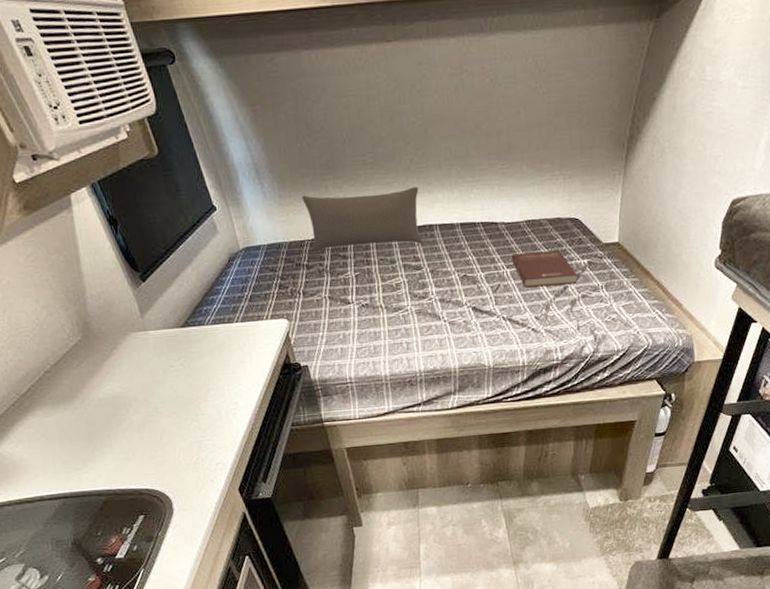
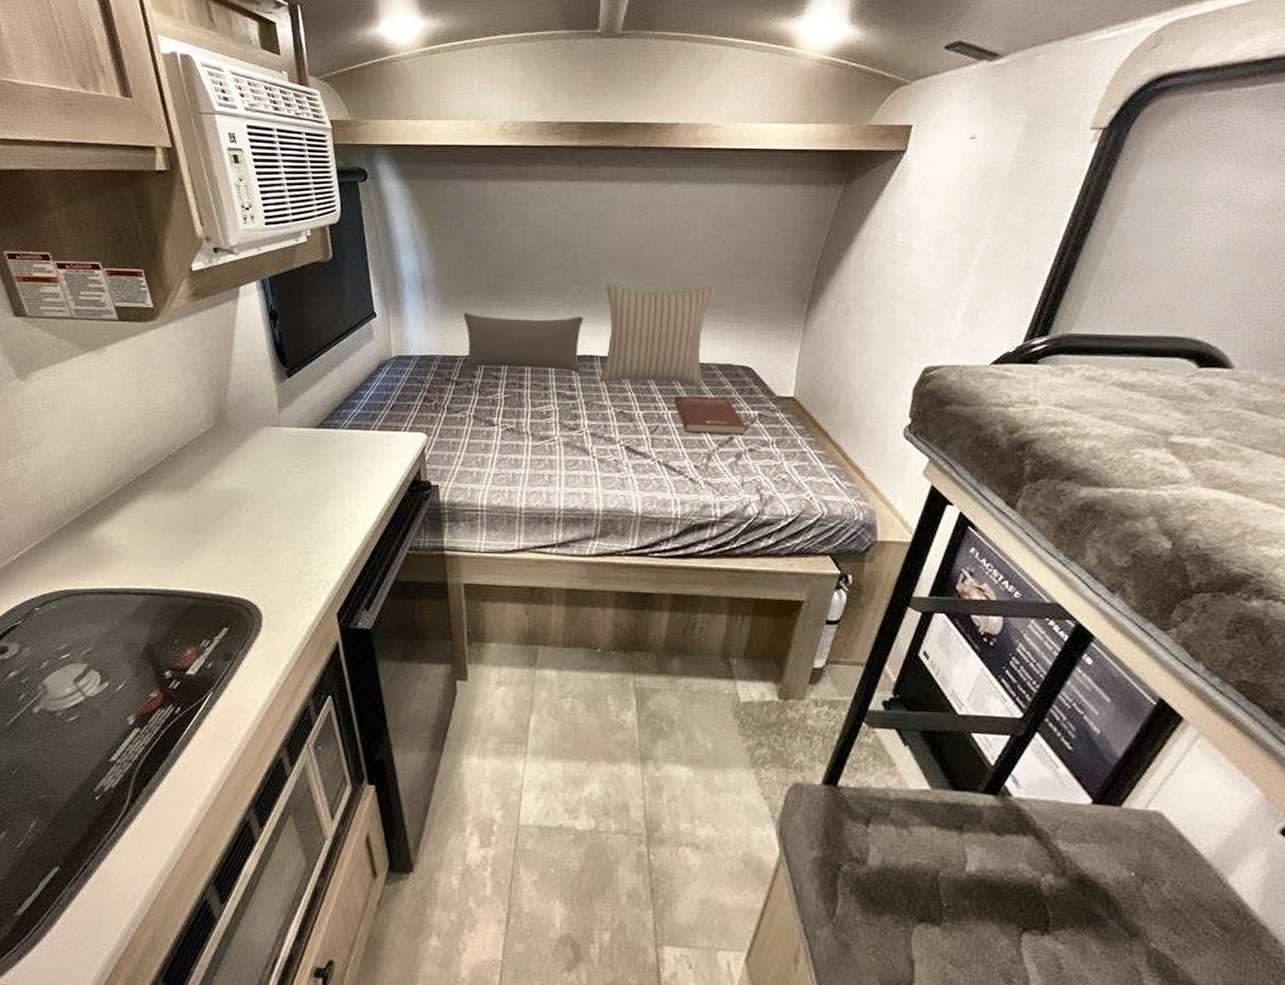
pillow: none [435,142,540,250] -> present [598,285,715,388]

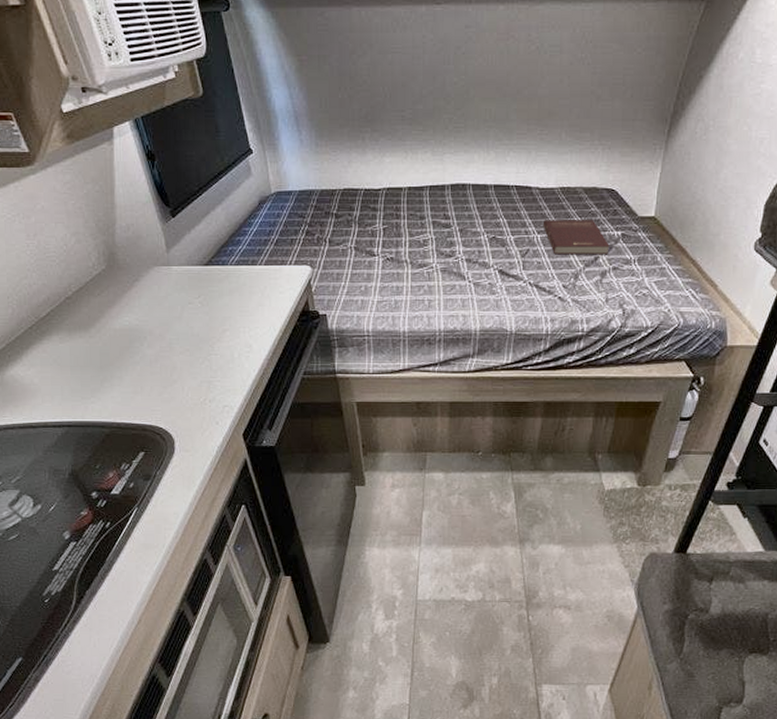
pillow: present [463,312,584,373] -> none [338,146,455,202]
pillow: present [598,285,715,388] -> none [471,111,581,212]

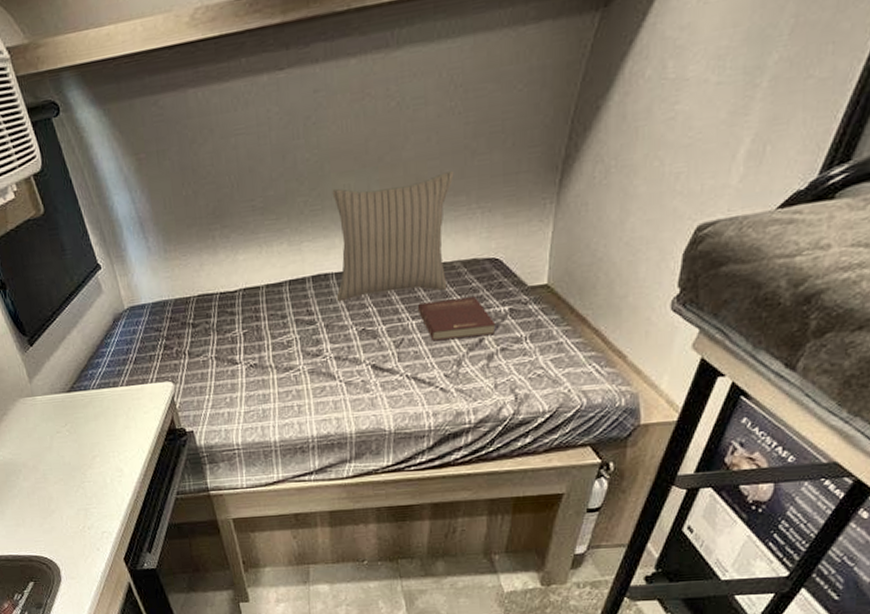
pillow: none [471,111,581,212] -> present [332,171,454,302]

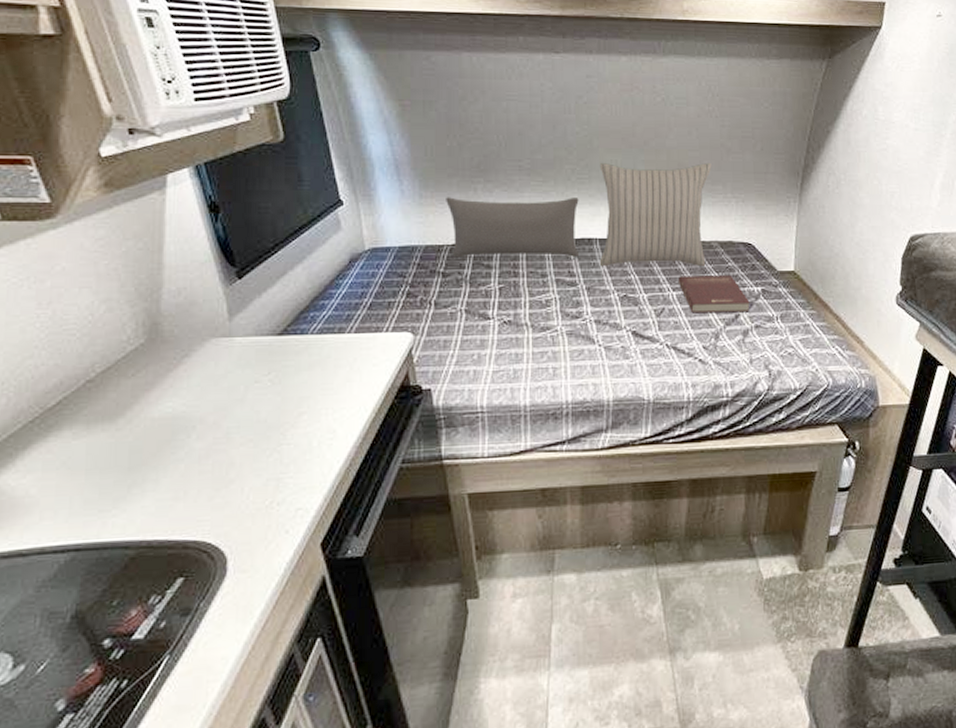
pillow: none [187,232,316,309] -> present [446,197,579,259]

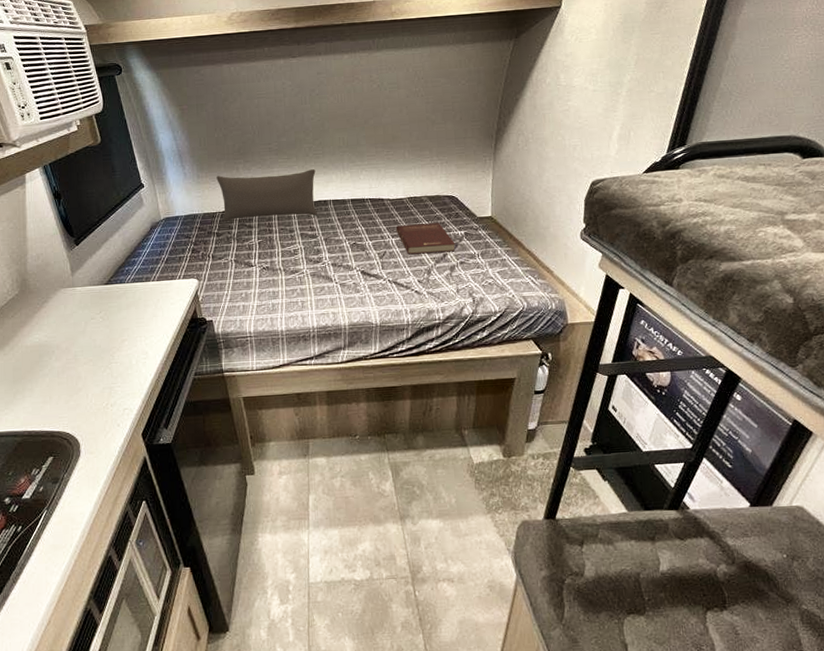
pillow: present [599,163,712,267] -> none [330,134,420,222]

